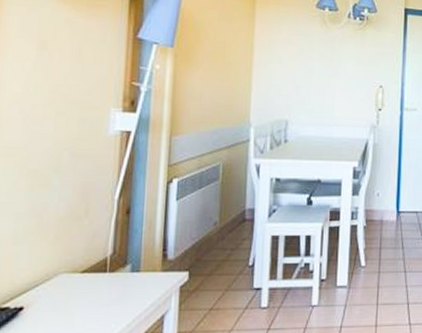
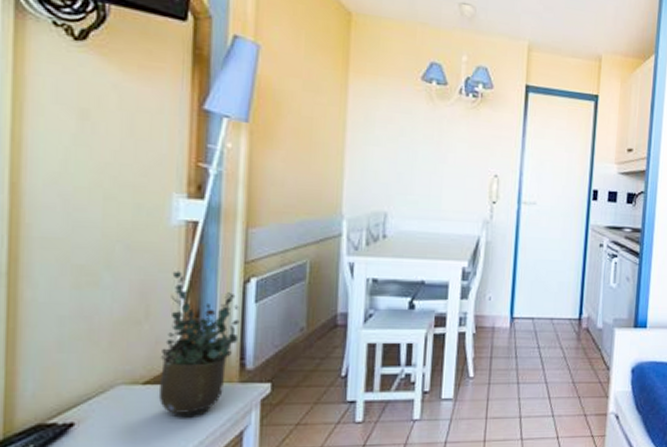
potted plant: none [93,173,163,302] -> present [158,271,240,416]

